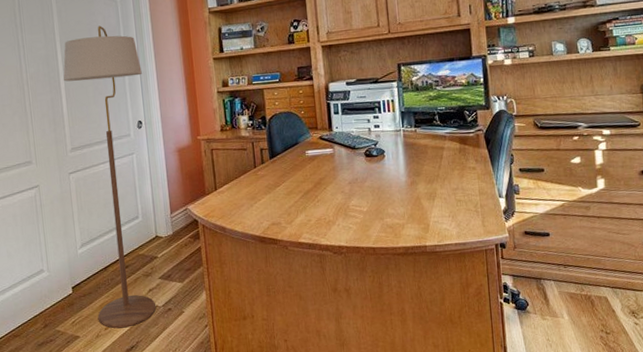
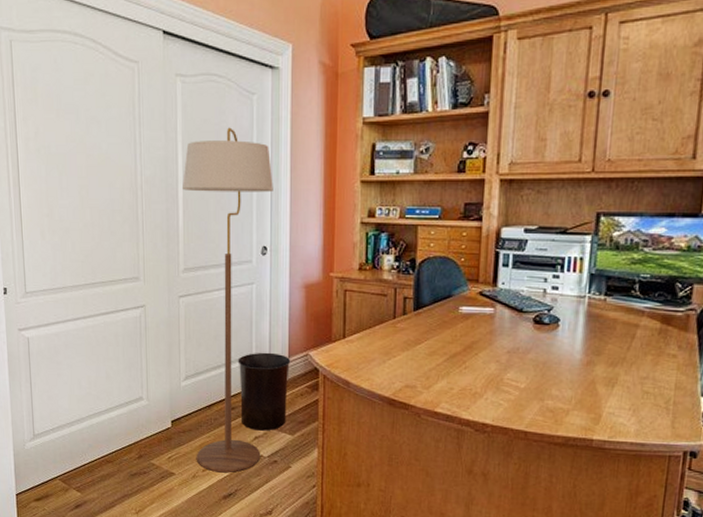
waste bin: none [126,211,175,284] -> present [238,352,291,431]

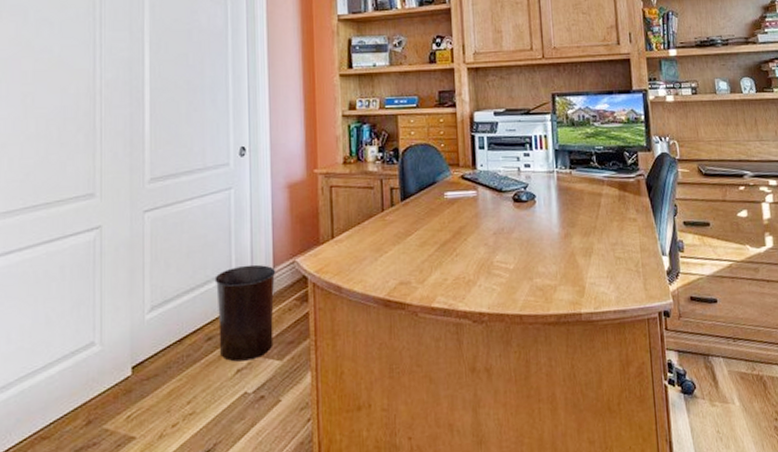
floor lamp: present [183,127,273,473] -> none [150,26,251,425]

